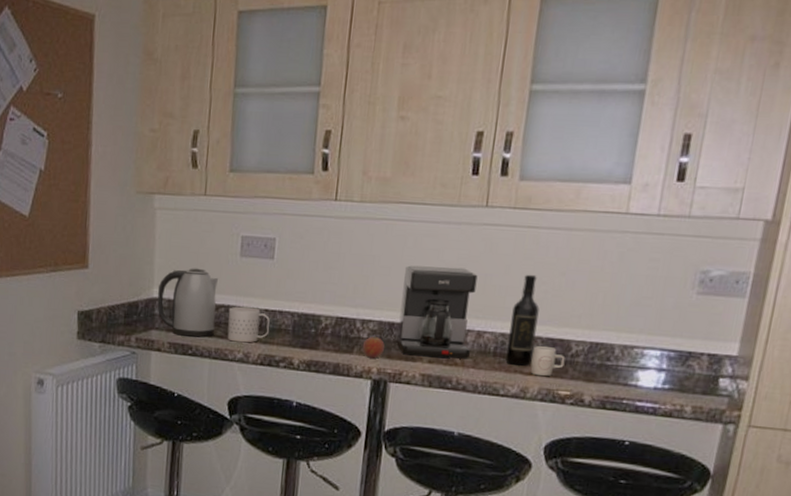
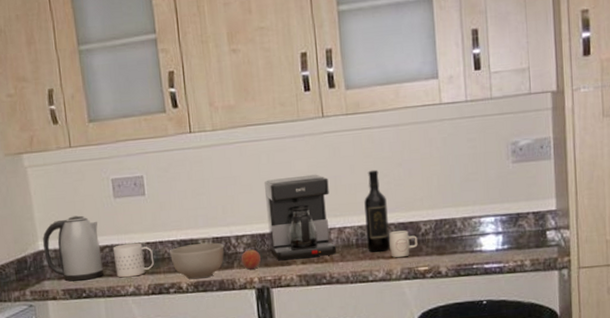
bowl: none [287,319,348,358] -> present [169,242,225,279]

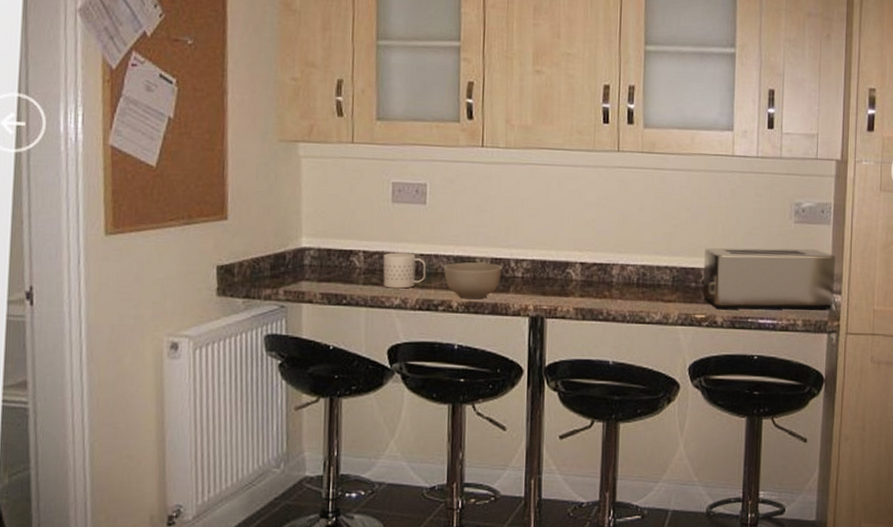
kettle: present [43,215,104,282] -> none [306,215,370,286]
fruit: present [240,247,261,270] -> none [518,273,539,296]
coffee maker: present [263,174,336,261] -> none [548,206,617,291]
wine bottle: present [364,169,390,252] -> none [648,211,672,294]
mug: present [389,230,418,258] -> none [669,275,698,303]
toaster: none [421,186,562,260] -> present [703,247,836,310]

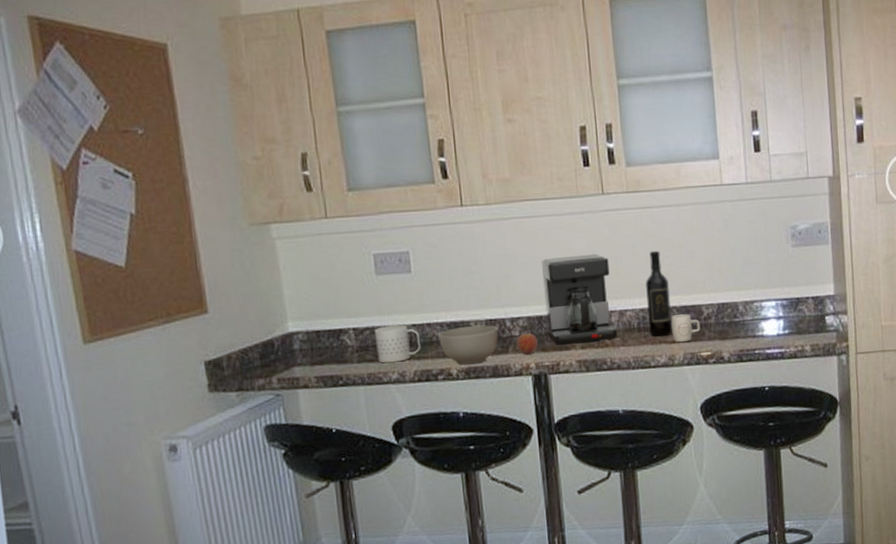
fruit: none [518,273,539,296] -> present [516,330,538,355]
coffee maker: none [548,206,617,291] -> present [541,253,617,345]
wine bottle: none [648,211,672,294] -> present [645,250,672,337]
mug: none [669,275,698,303] -> present [671,314,701,343]
toaster: present [703,247,836,310] -> none [703,271,840,345]

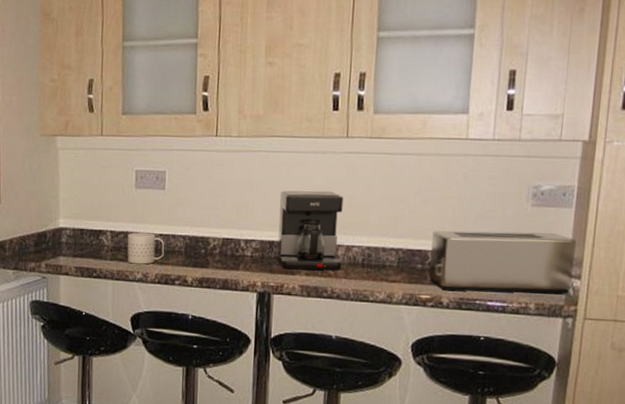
bowl: present [437,325,499,365] -> none [179,242,233,276]
fruit: present [516,330,538,355] -> none [247,252,266,274]
wine bottle: present [645,250,672,337] -> none [372,194,399,275]
mug: present [671,314,701,343] -> none [394,257,424,283]
toaster: none [703,271,840,345] -> present [429,230,577,294]

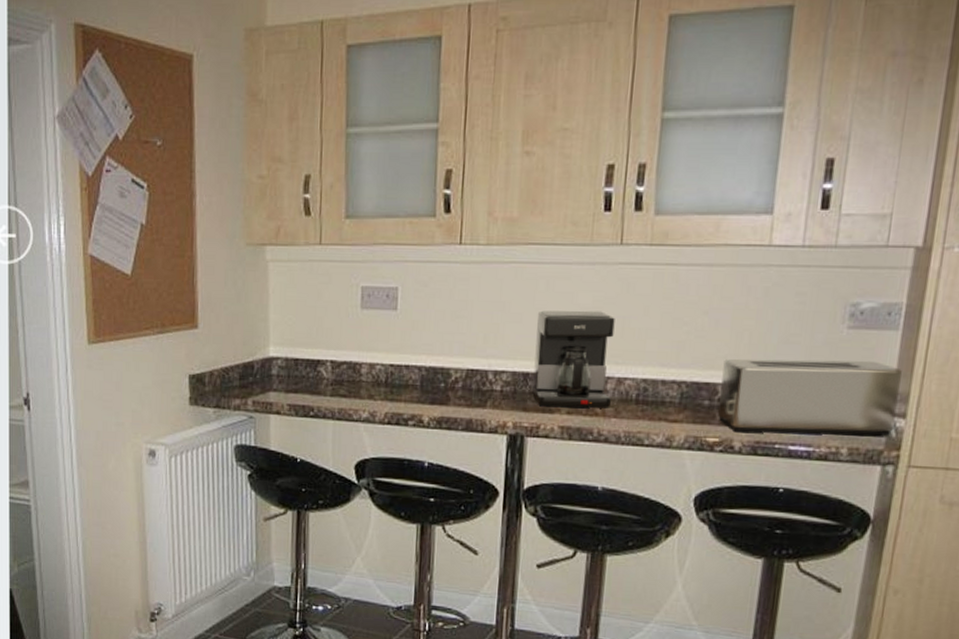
mug: present [127,232,165,265] -> none [350,362,397,401]

